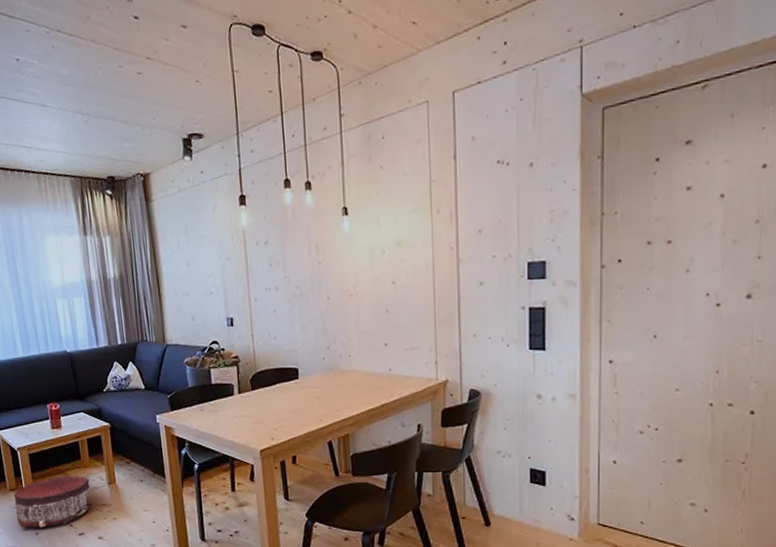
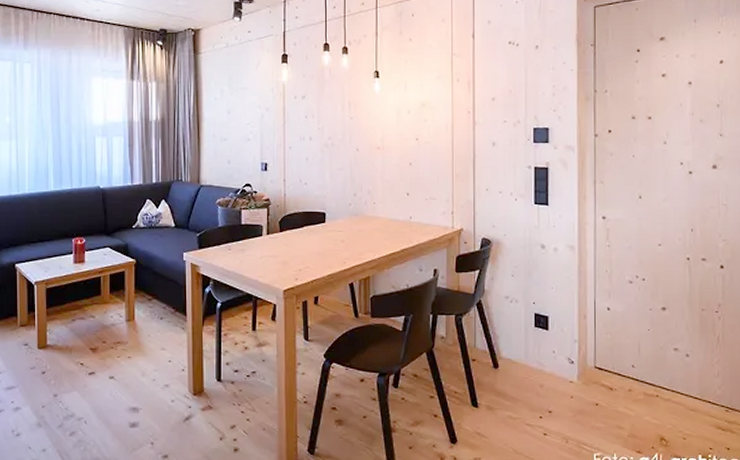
pouf: present [14,475,91,527] -> none [23,311,107,366]

